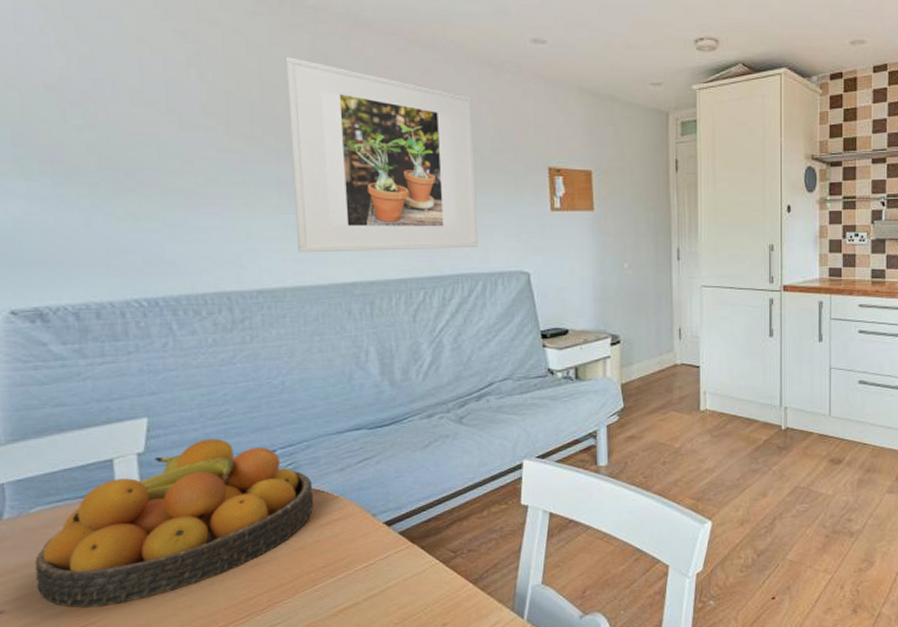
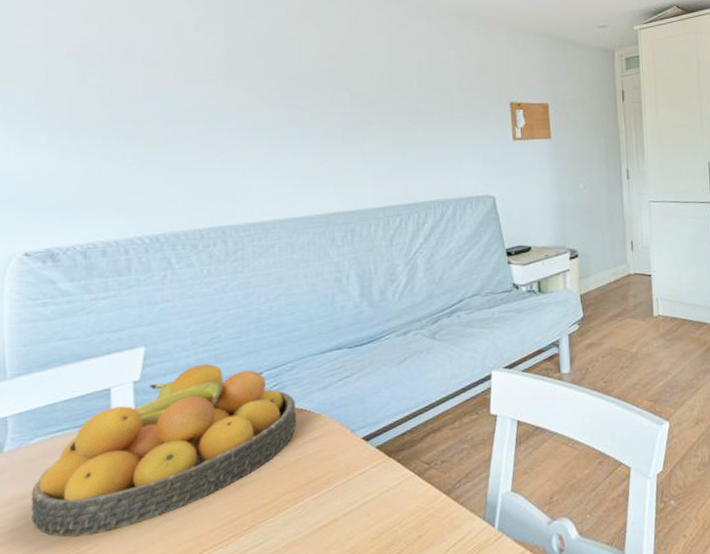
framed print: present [285,56,478,253] -> none [279,17,448,188]

